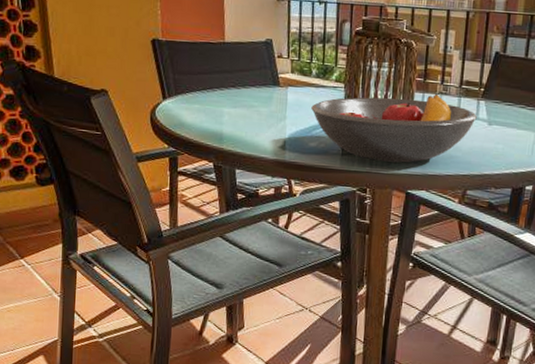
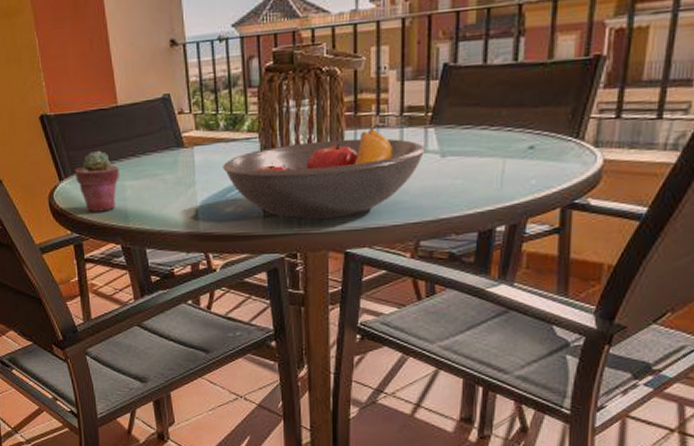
potted succulent: none [178,77,219,132] -> present [75,150,119,212]

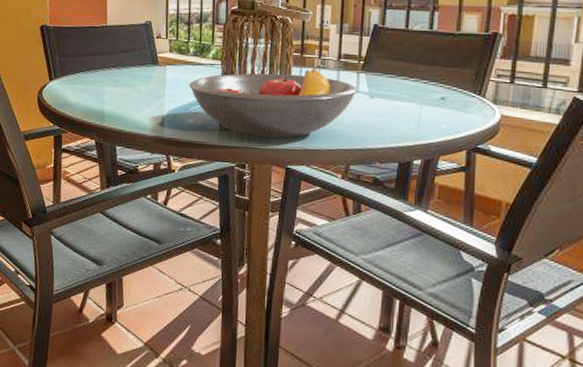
potted succulent: present [75,150,119,212] -> none [63,59,102,111]

